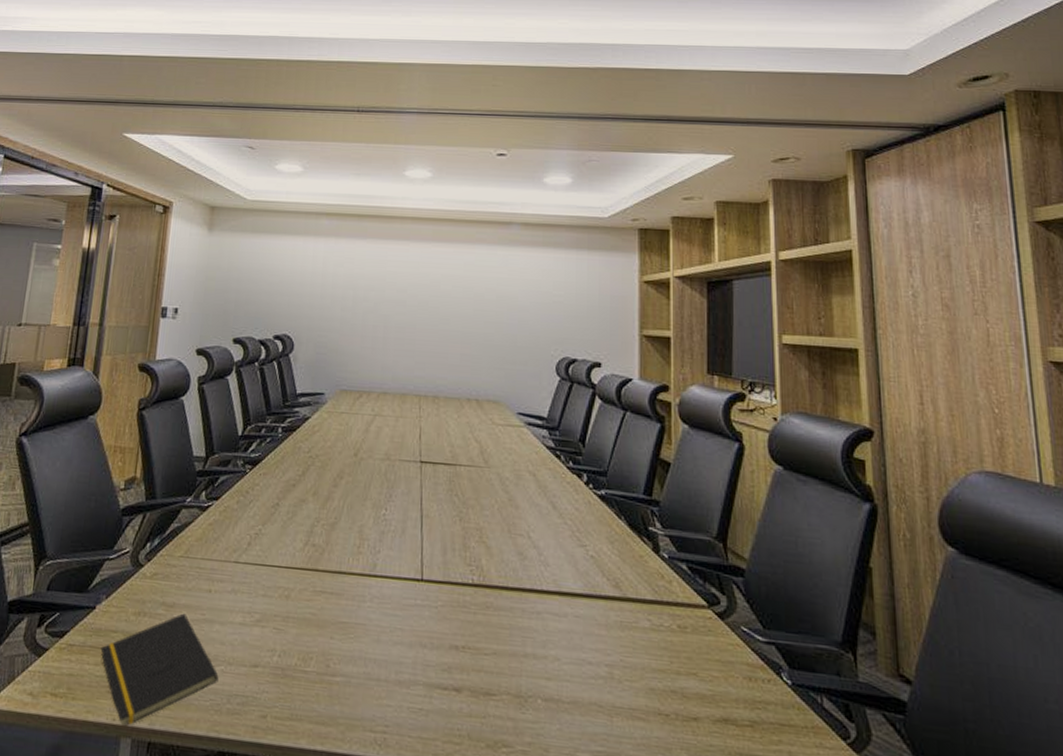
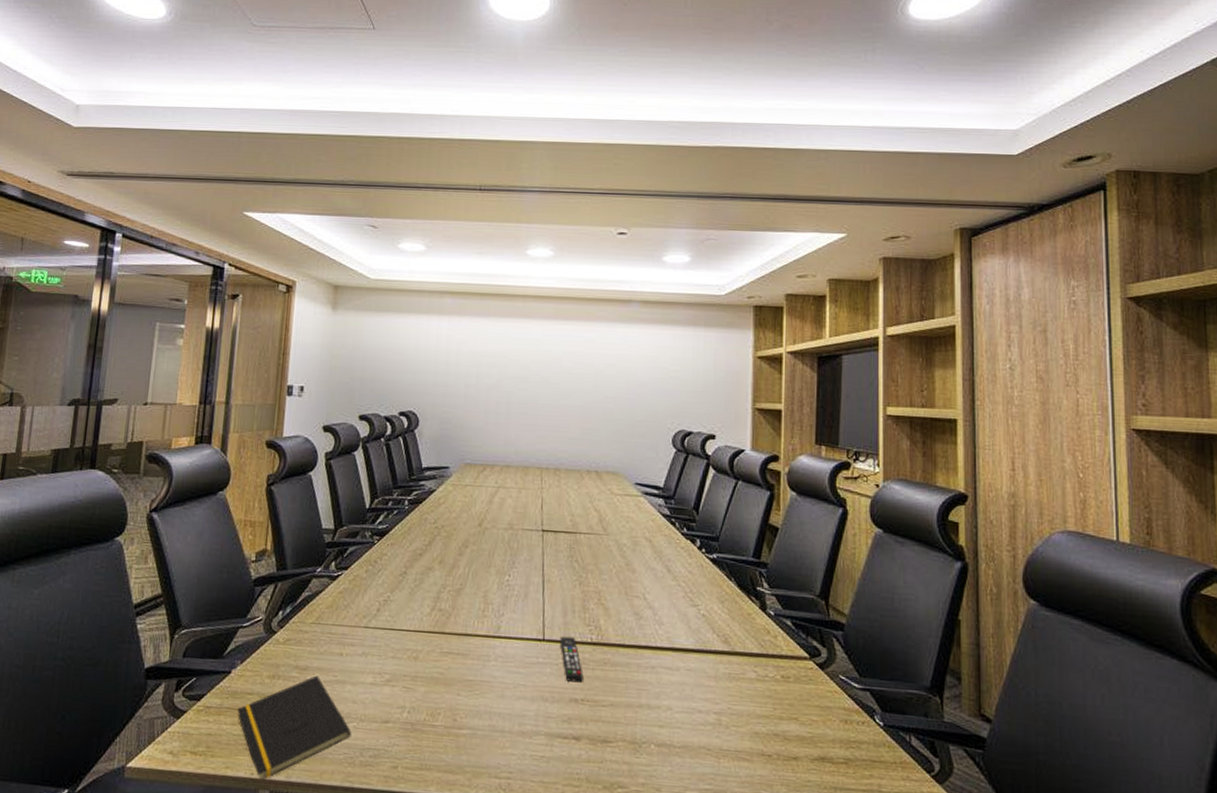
remote control: none [439,576,464,628] -> present [560,636,583,683]

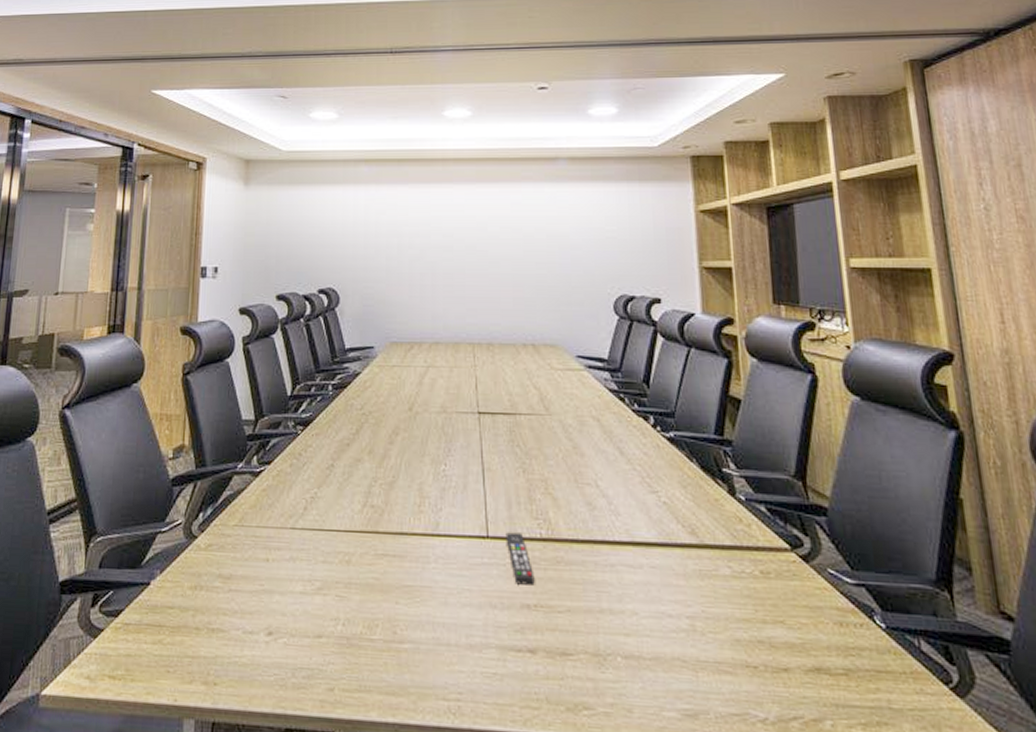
notepad: present [237,675,351,779] -> none [157,585,282,707]

